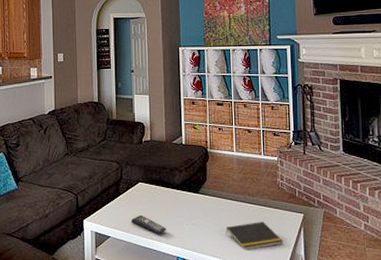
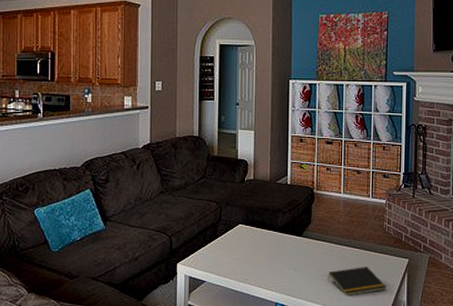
remote control: present [131,215,167,235] -> none [228,258,267,280]

